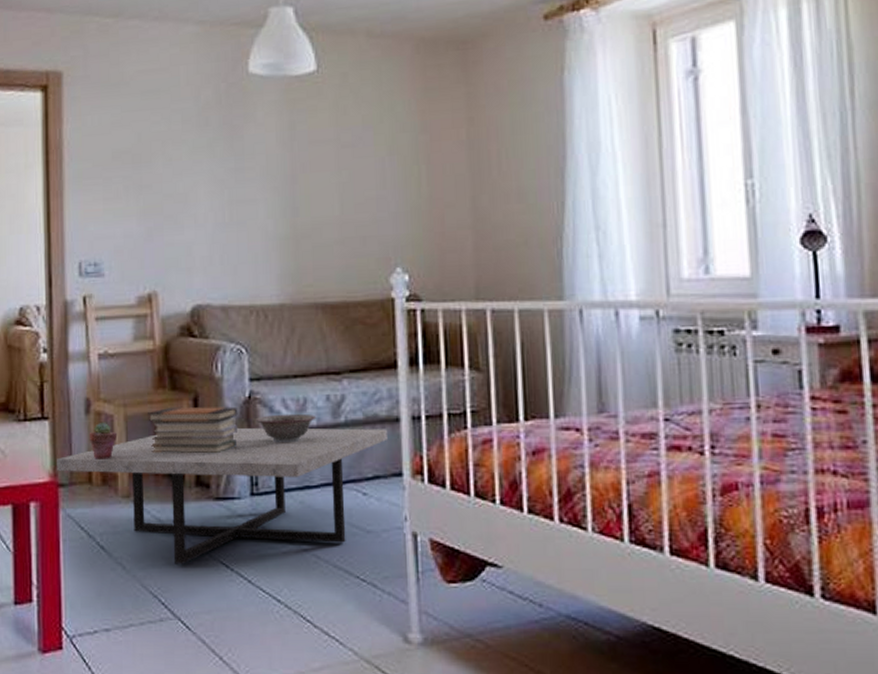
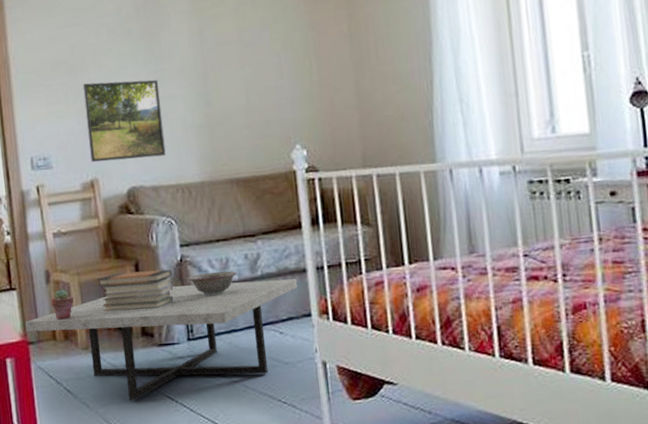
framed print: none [147,178,240,273] -> present [82,80,166,162]

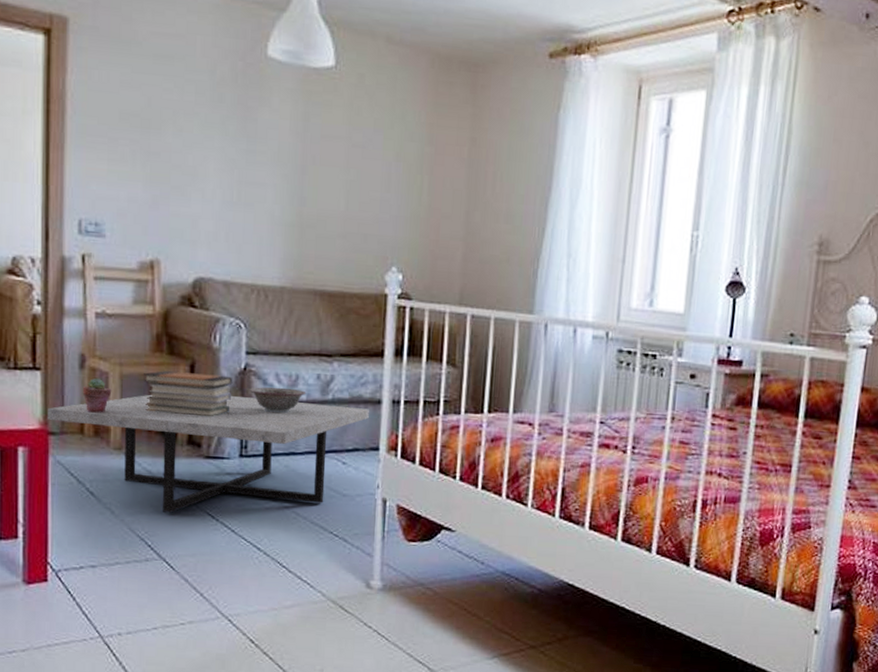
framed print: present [82,80,166,162] -> none [154,146,248,249]

